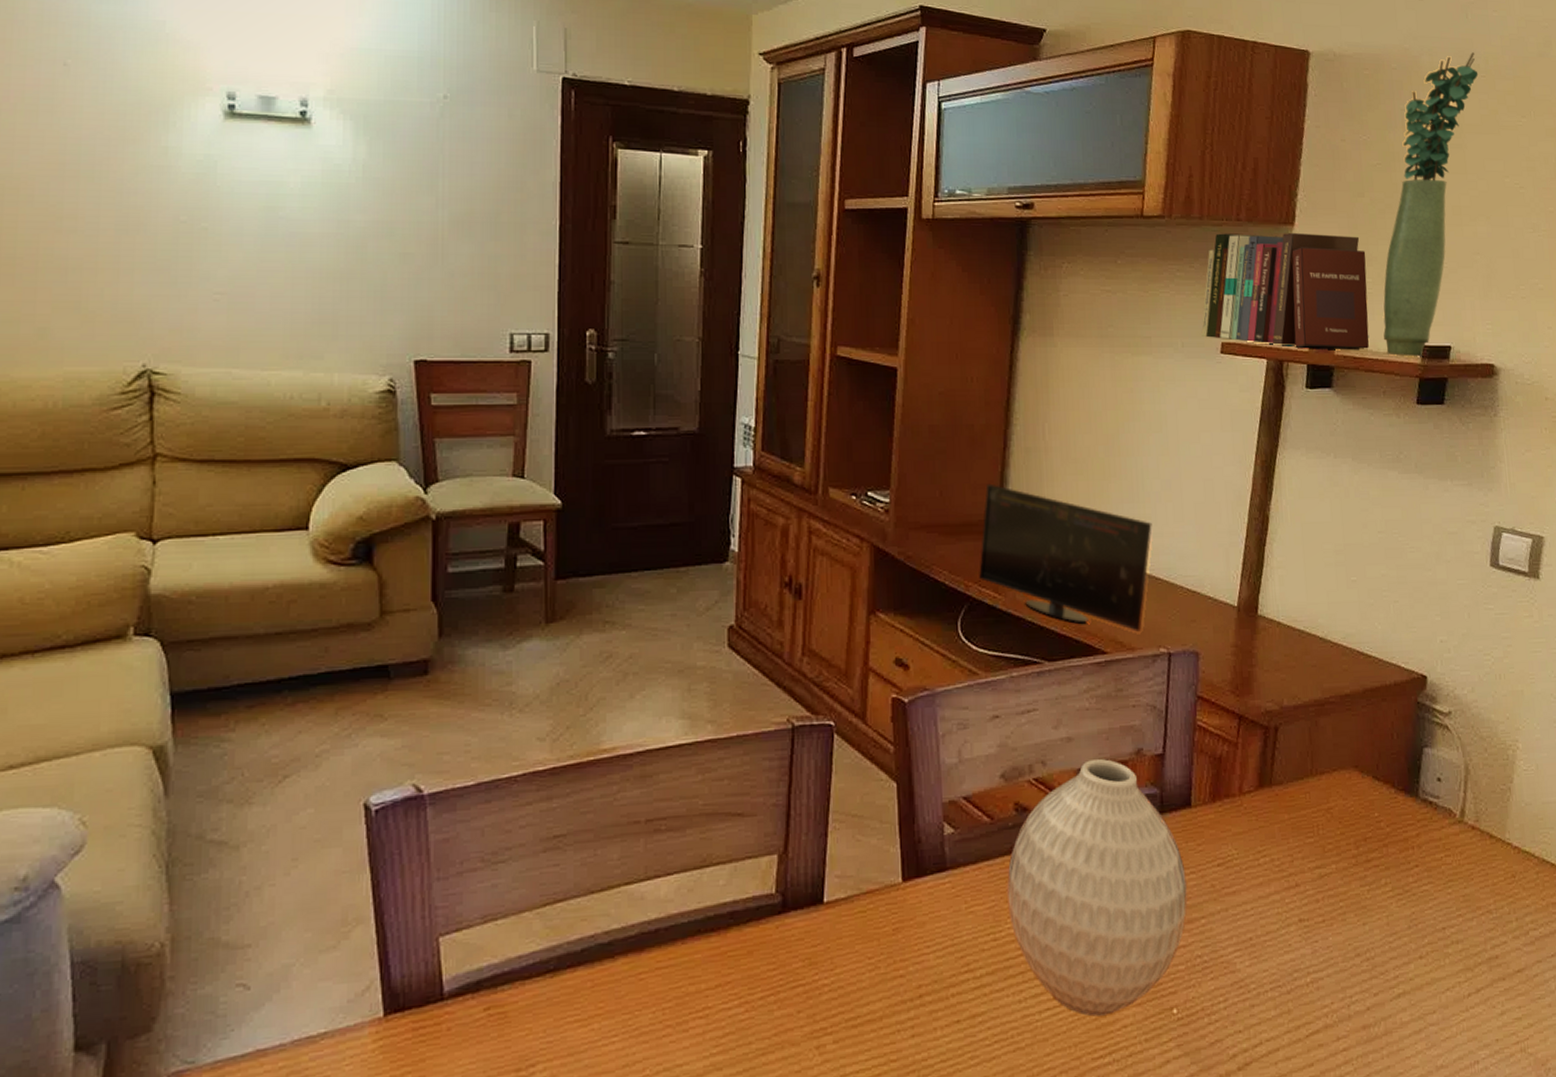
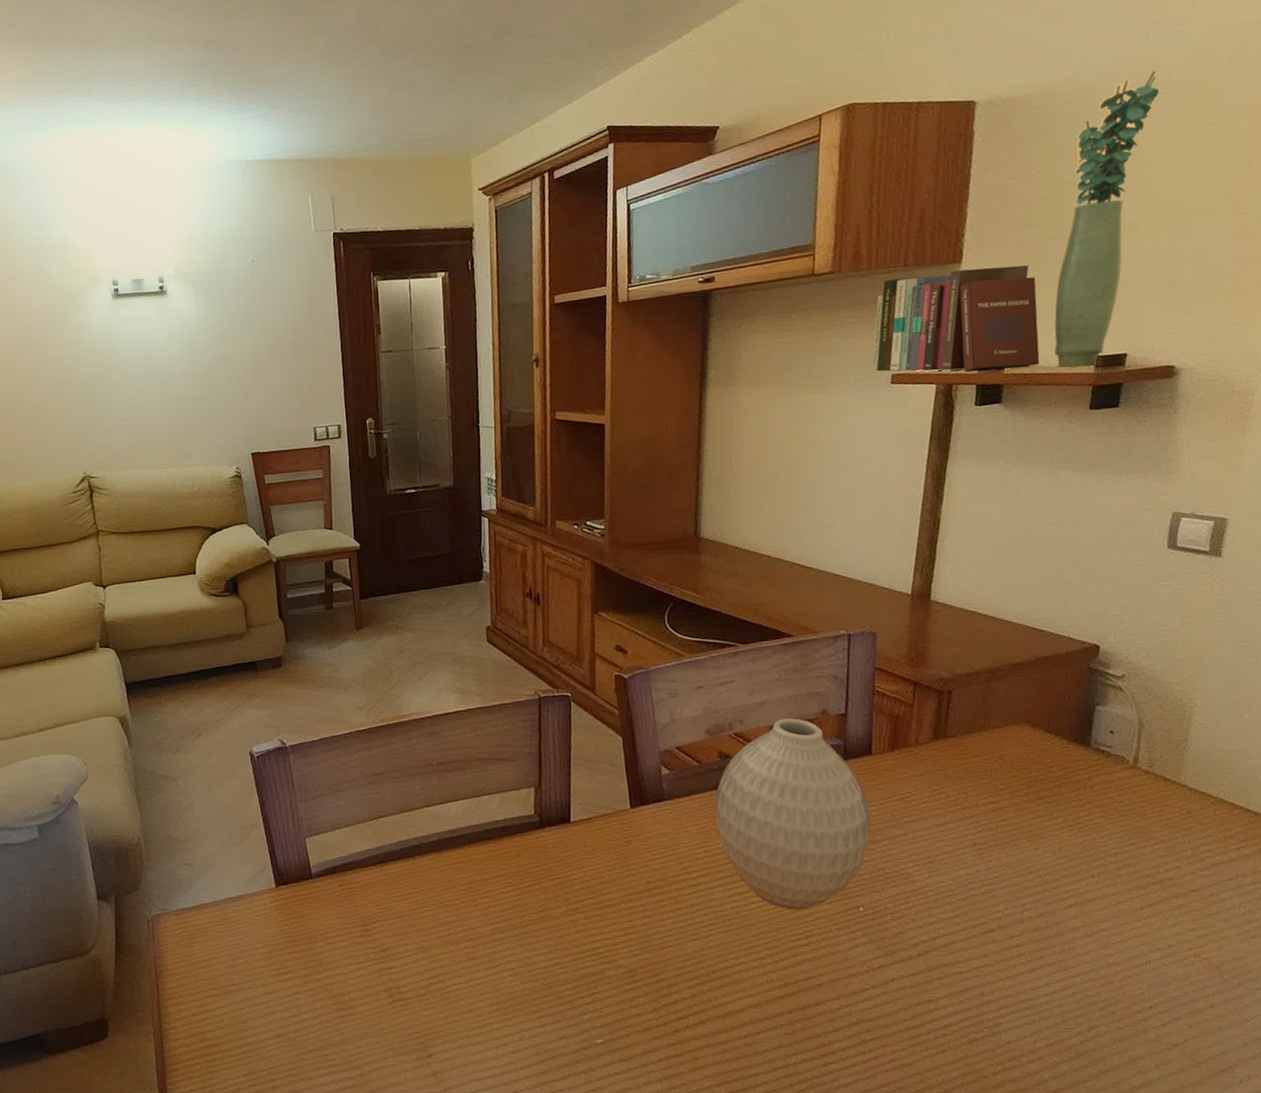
television: present [979,483,1152,632] -> none [680,508,830,618]

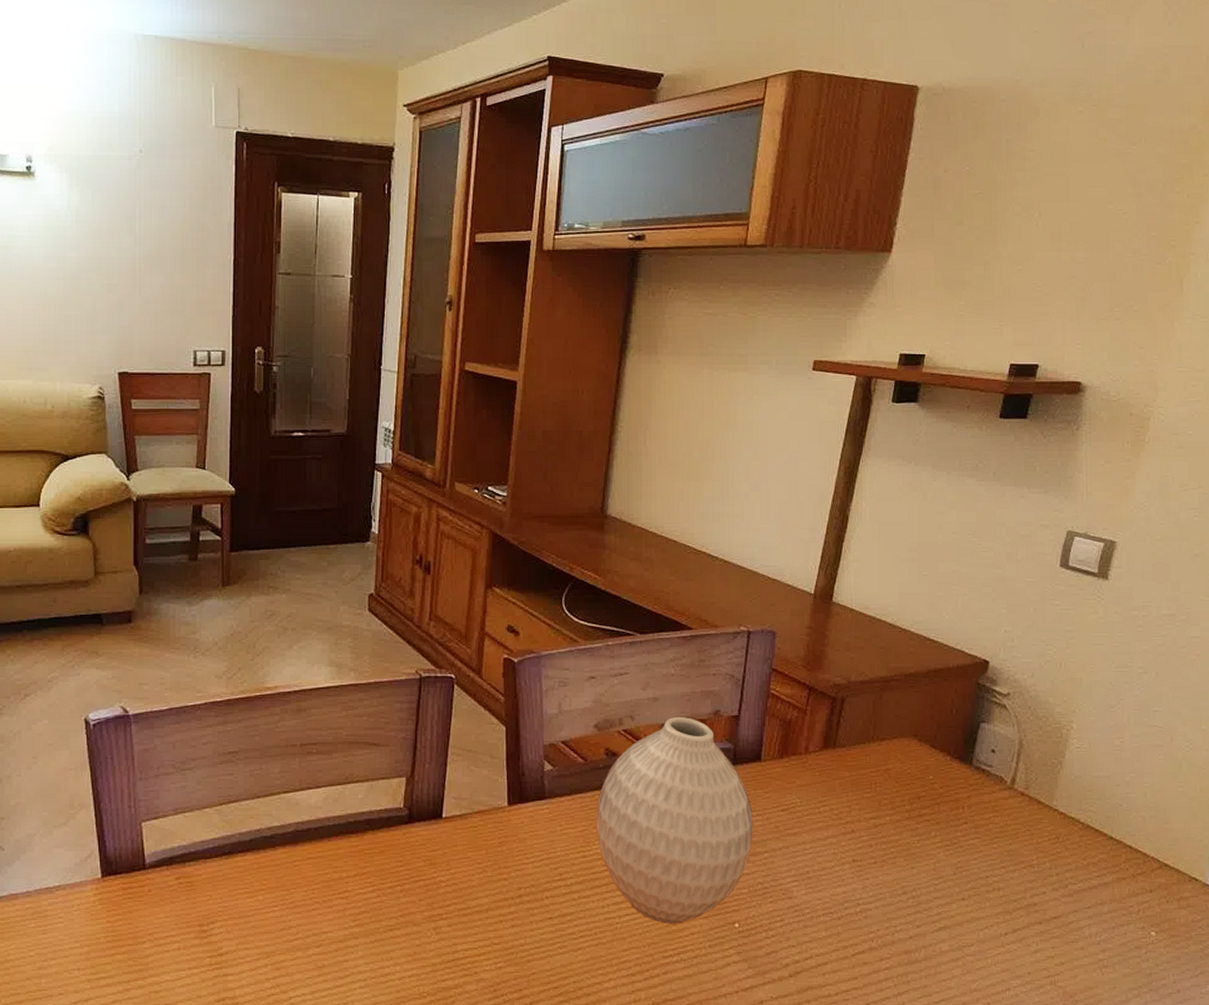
books: present [872,265,1040,372] -> none [795,260,960,368]
vase: present [1054,71,1160,368] -> none [972,82,1090,375]

